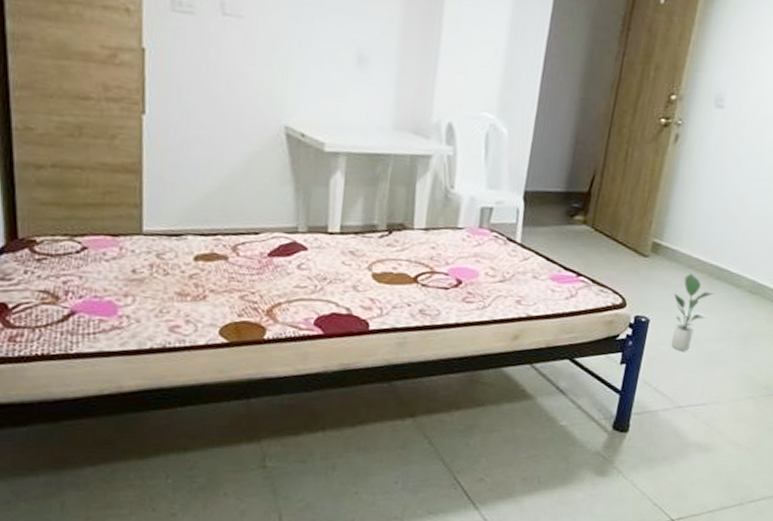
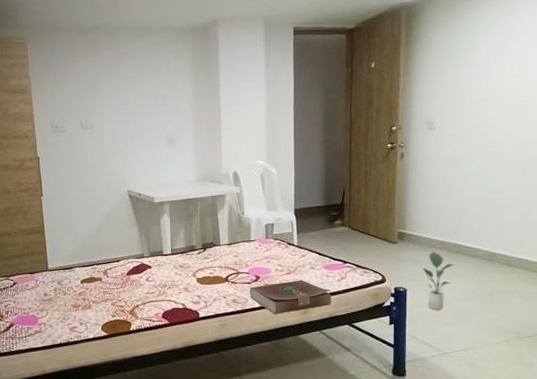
book: none [444,291,554,336] -> present [250,280,331,314]

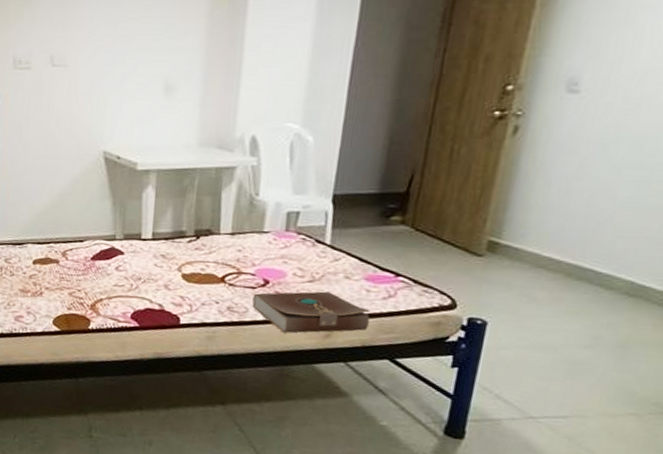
potted plant: present [422,251,456,310] -> none [517,273,575,358]

